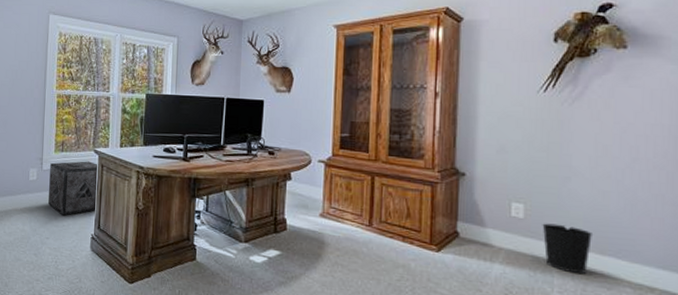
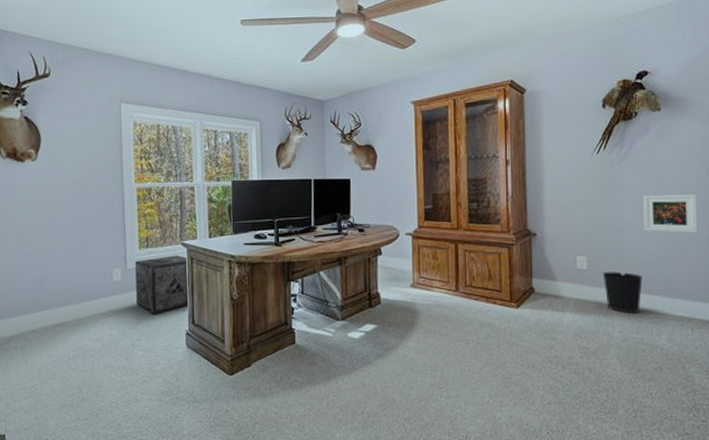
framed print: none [597,142,669,190] -> present [642,194,698,233]

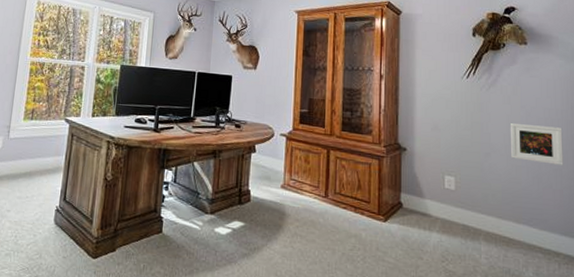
storage crate: present [135,255,189,314] -> none [12,130,69,187]
wastebasket: present [602,271,643,314] -> none [470,194,510,241]

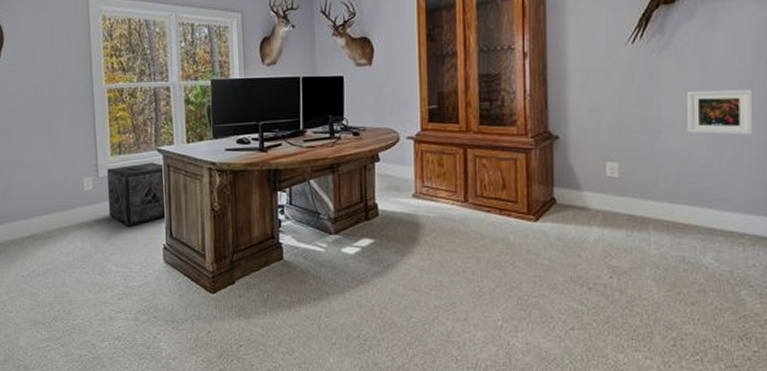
storage crate: none [12,130,69,187] -> present [107,162,166,227]

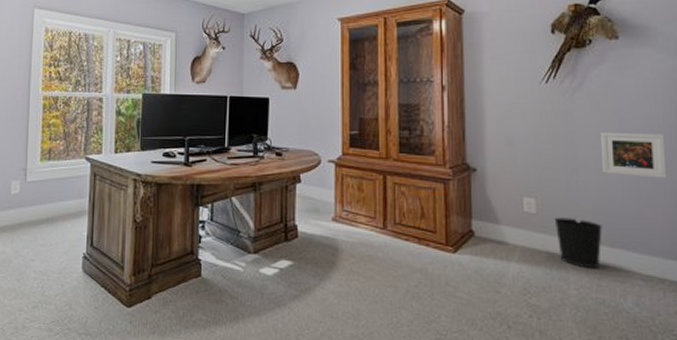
storage crate: present [107,162,166,227] -> none [33,170,92,233]
wastebasket: none [636,179,685,228] -> present [554,217,602,269]

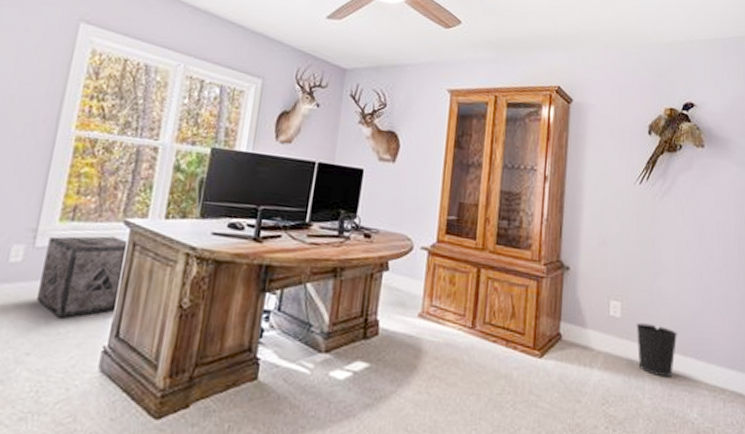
storage crate: none [33,170,92,233] -> present [37,236,130,318]
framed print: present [599,133,667,178] -> none [682,239,735,288]

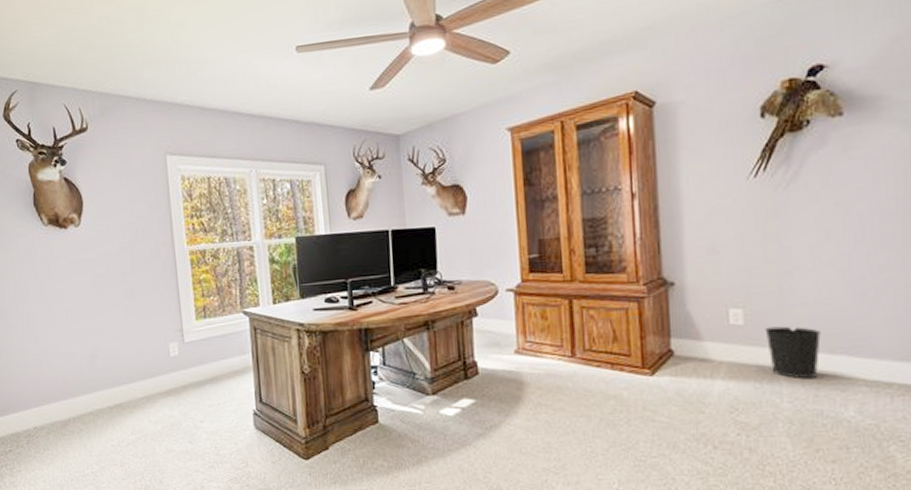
storage crate: present [37,236,130,318] -> none [193,325,255,393]

